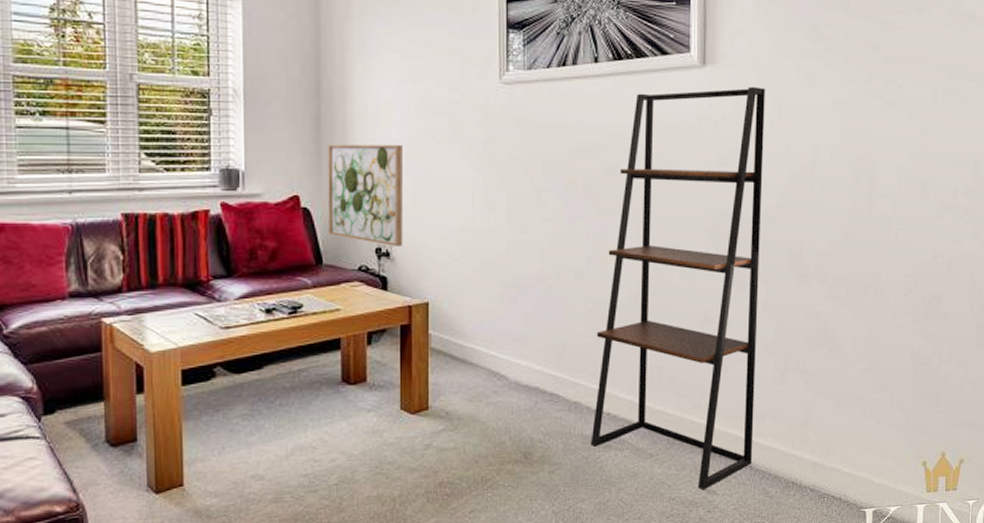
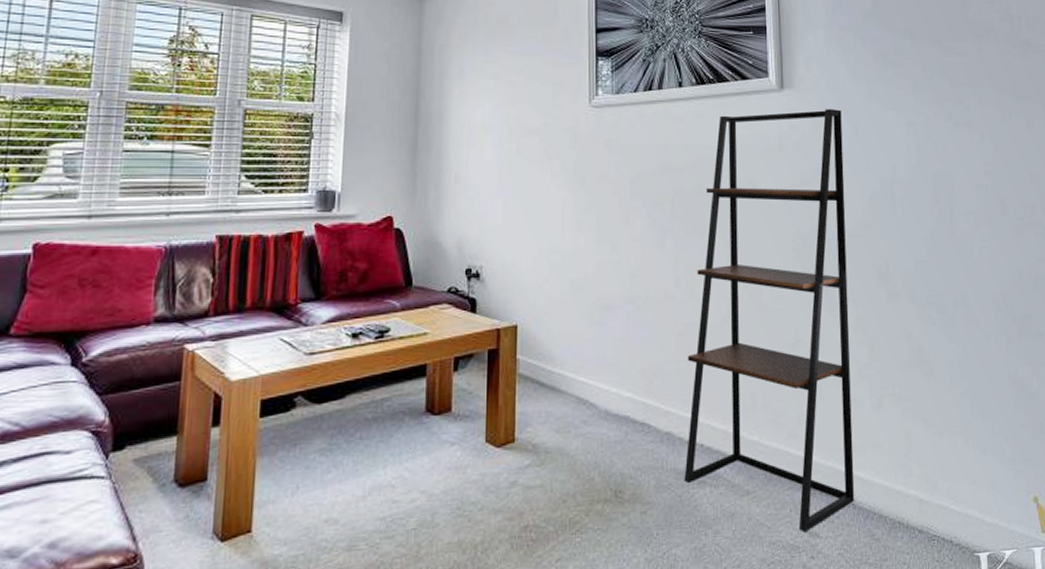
wall art: present [328,145,403,248] -> none [420,166,495,268]

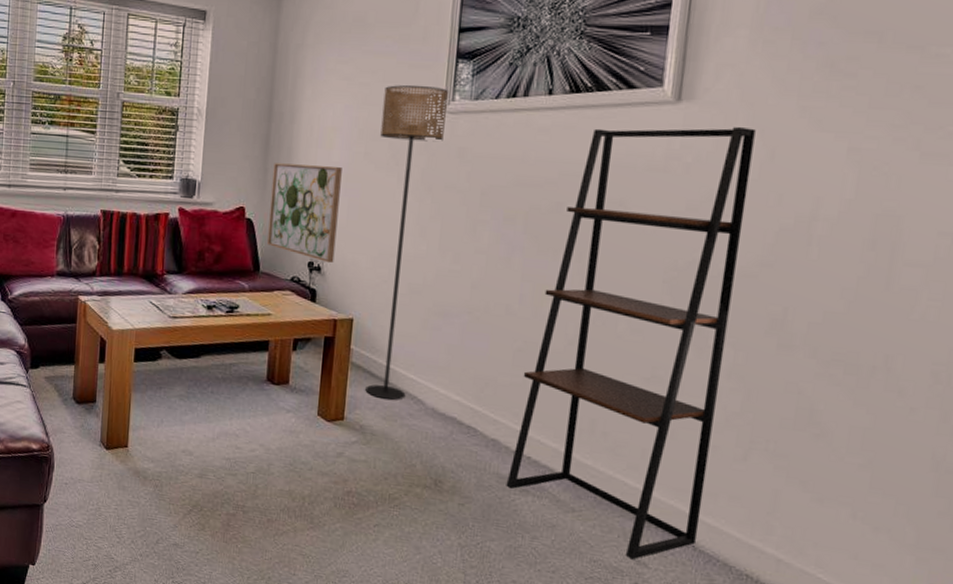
wall art: none [420,166,495,268] -> present [267,163,342,264]
floor lamp: none [531,81,593,411] -> present [365,85,450,401]

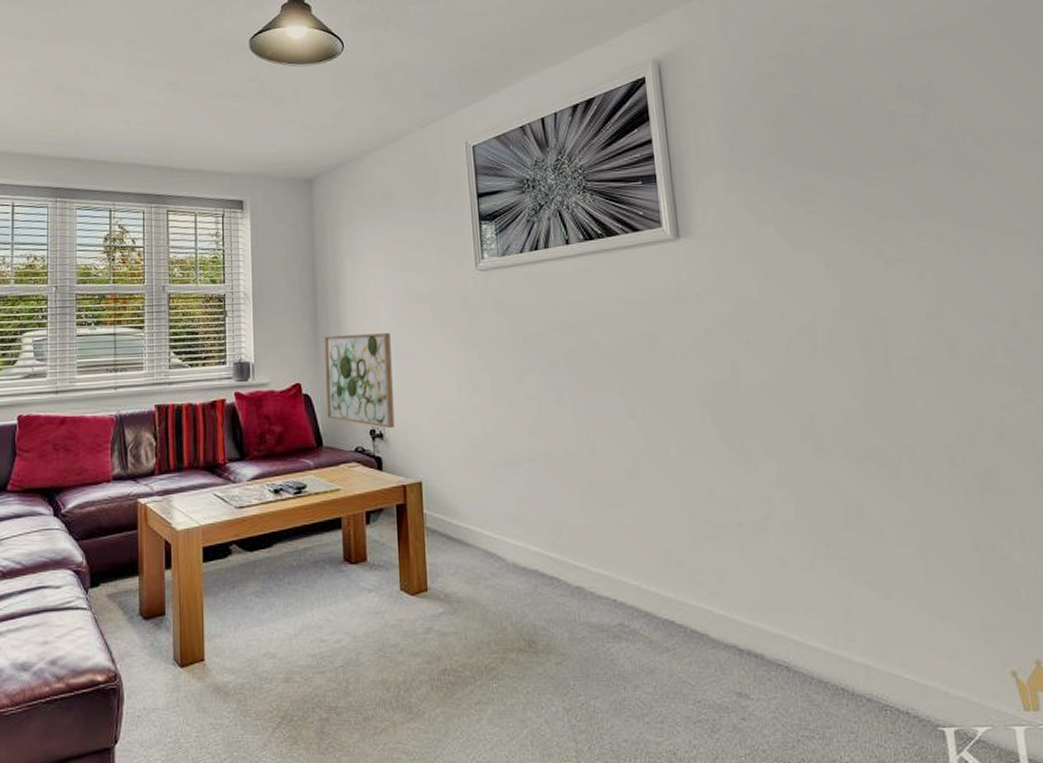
floor lamp: present [365,85,450,401] -> none [419,248,485,563]
shelving unit: present [506,127,756,560] -> none [593,255,788,693]

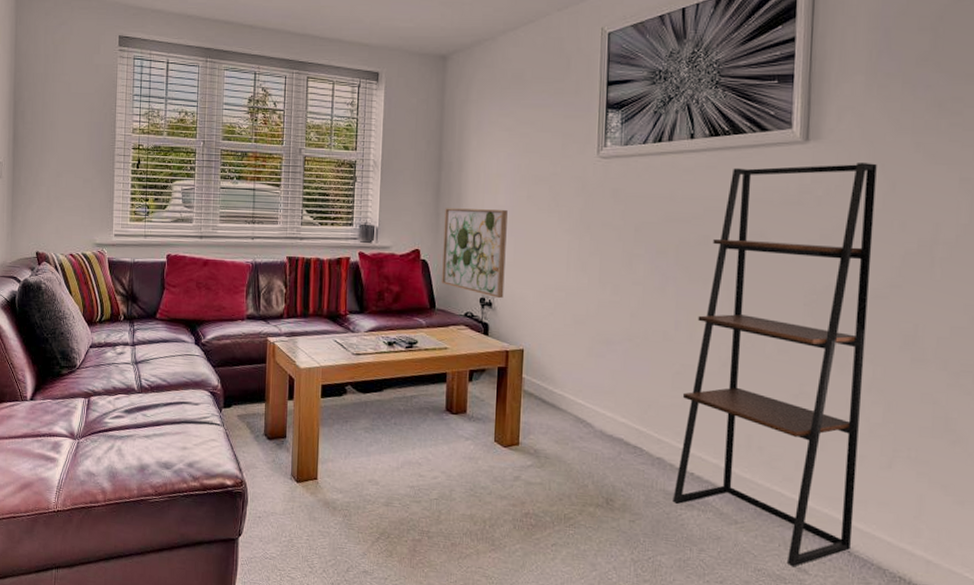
shelving unit: none [593,255,788,693] -> present [672,163,877,567]

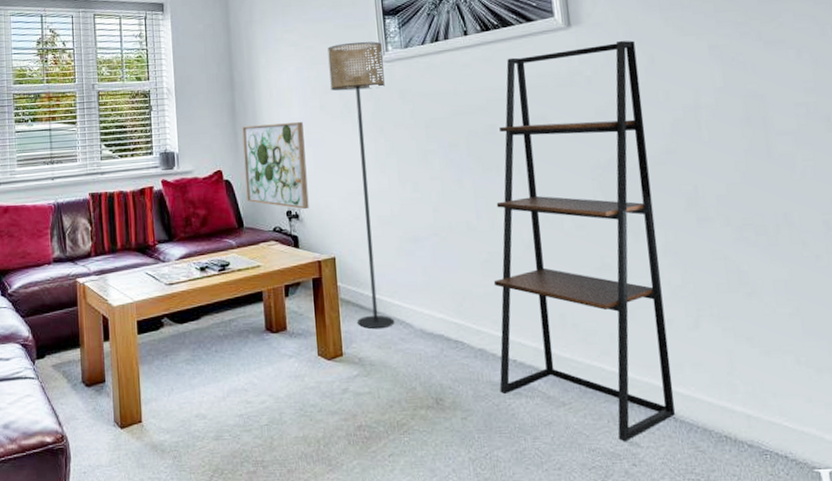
floor lamp: none [538,133,602,425] -> present [328,41,395,330]

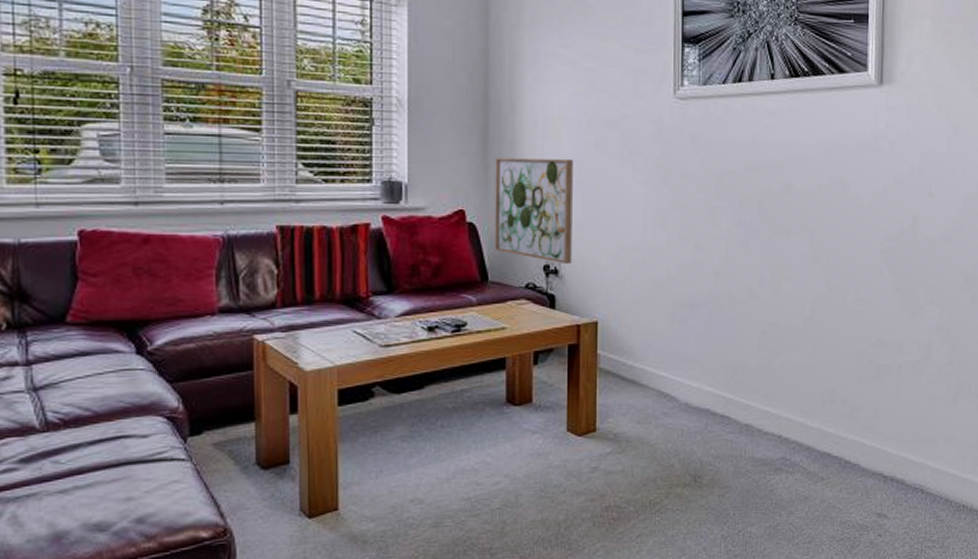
floor lamp: present [328,41,395,330] -> none [611,70,678,403]
shelving unit: present [493,40,675,442] -> none [761,108,942,514]

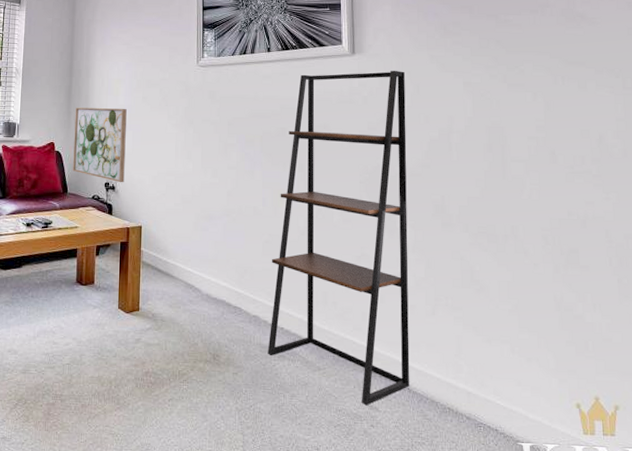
shelving unit: none [761,108,942,514] -> present [267,71,410,406]

